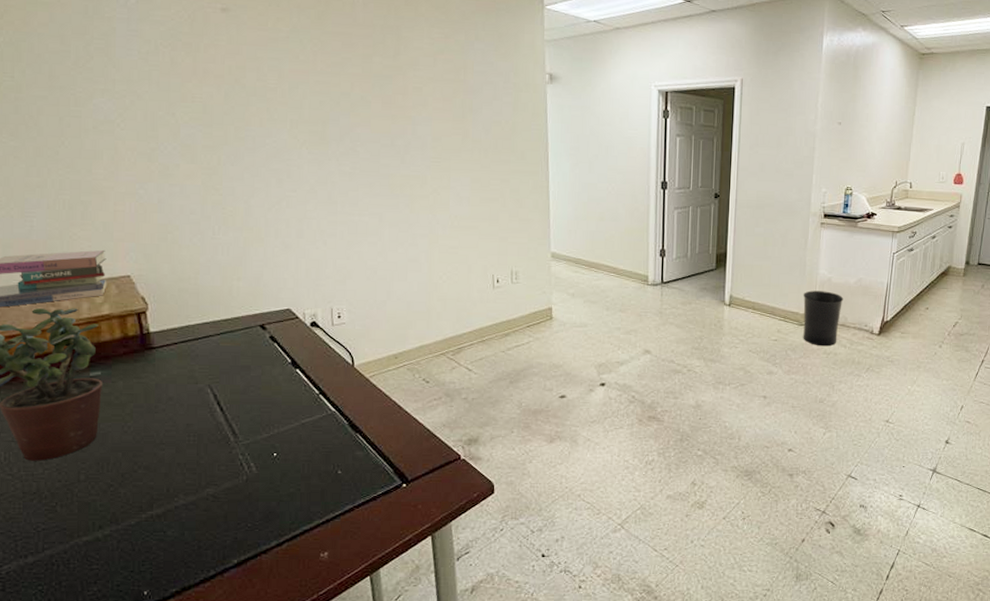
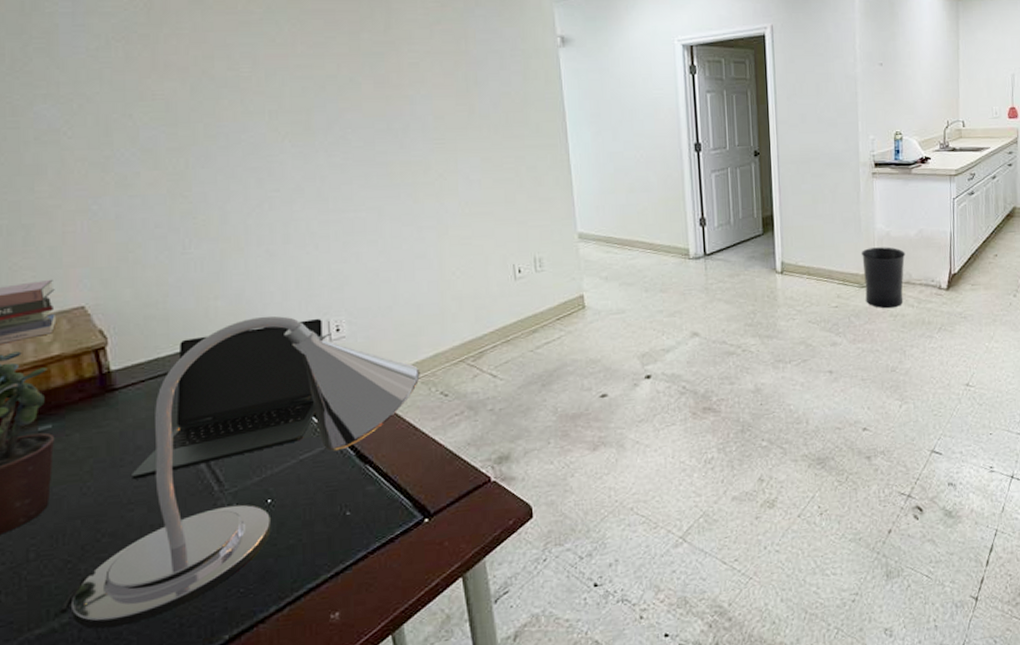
table lamp: none [103,298,407,543] -> present [60,315,420,629]
laptop: none [163,305,326,425] -> present [130,318,322,480]

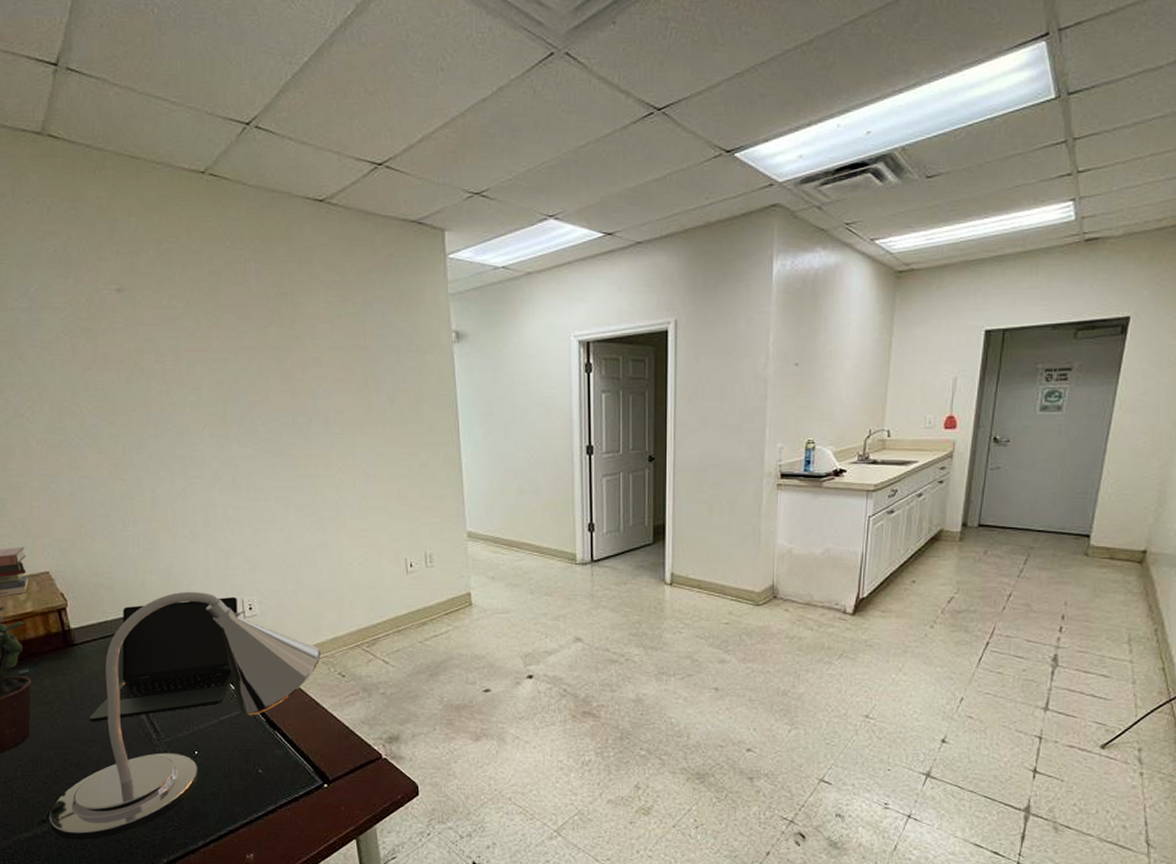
waste bin: present [861,247,906,309] -> none [758,564,808,630]

